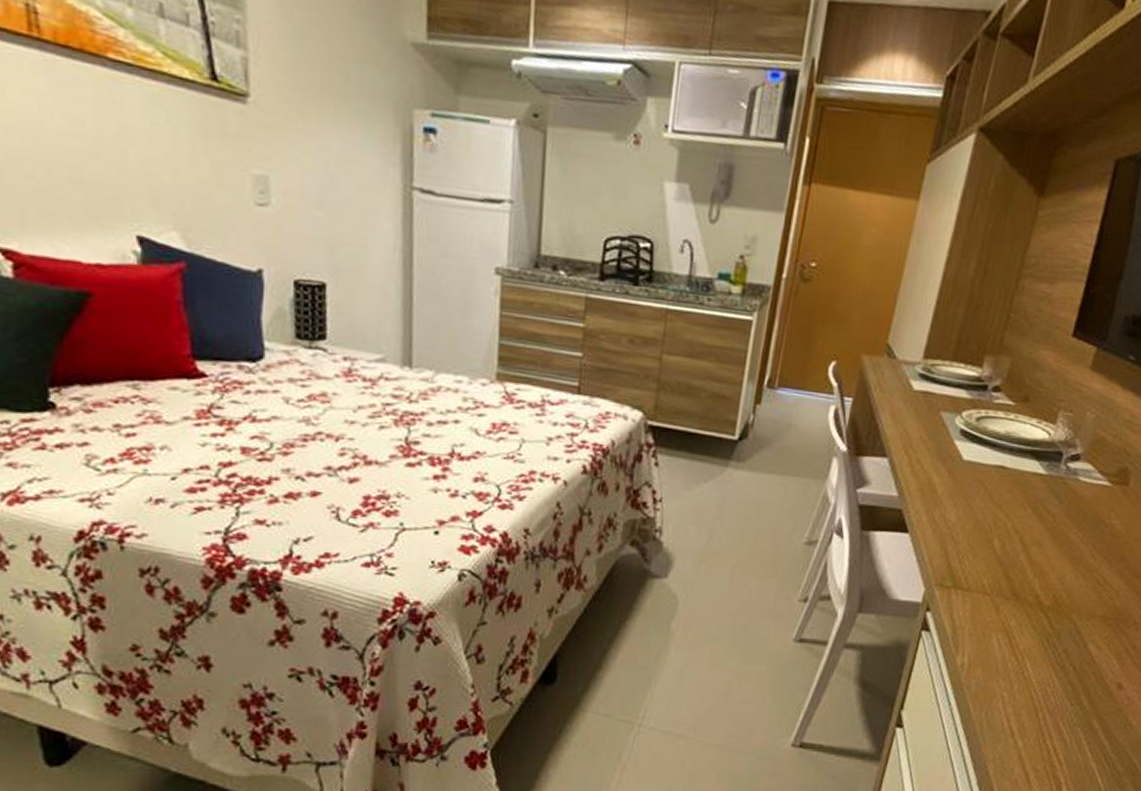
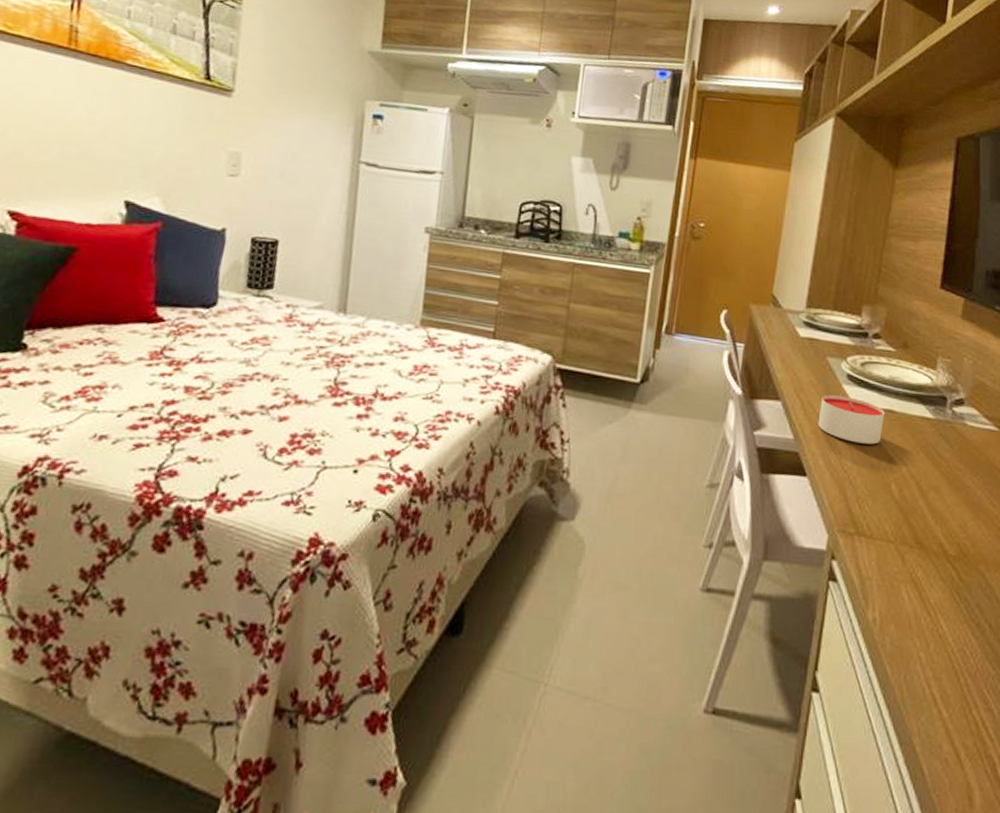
candle: none [924,451,996,501] -> present [818,395,885,445]

